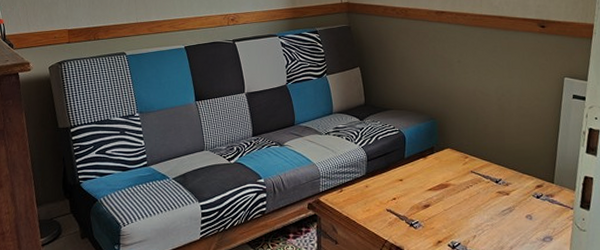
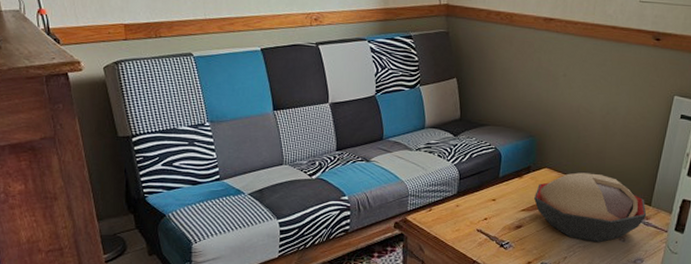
decorative bowl: none [440,152,551,221] -> present [534,172,647,243]

